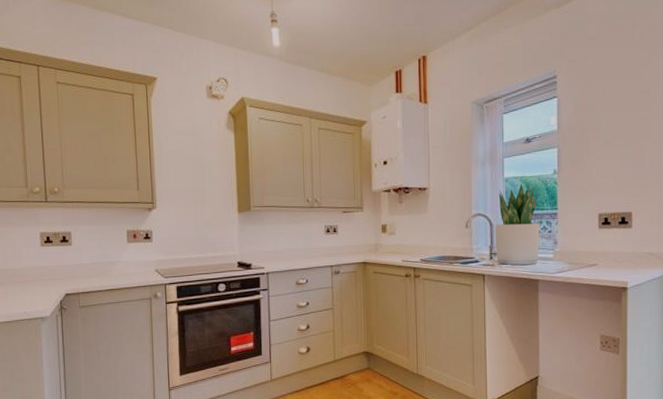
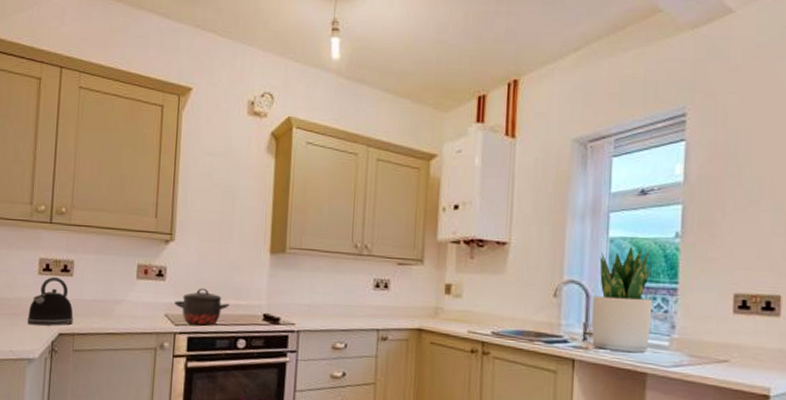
kettle: none [35,247,78,290] -> present [26,277,75,326]
cooking pot: none [162,245,209,277] -> present [174,288,229,327]

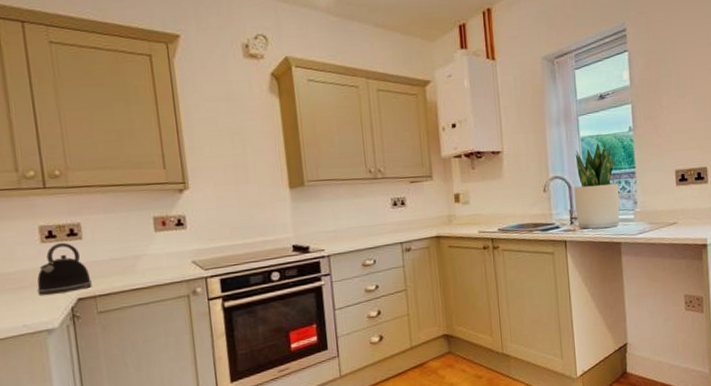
cooking pot: present [174,288,229,327] -> none [200,230,257,268]

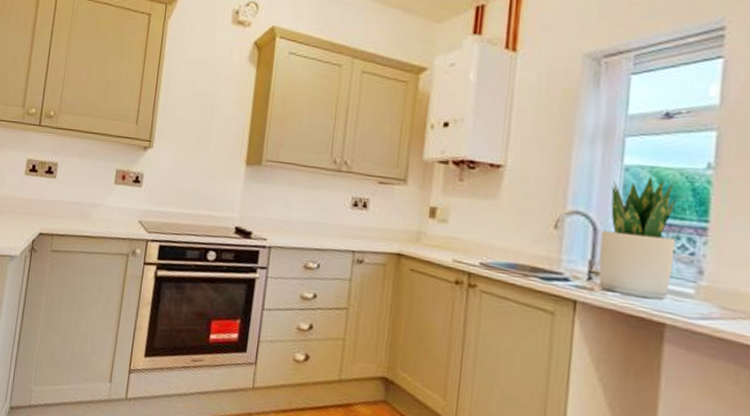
kettle: present [36,243,93,296] -> none [11,178,55,226]

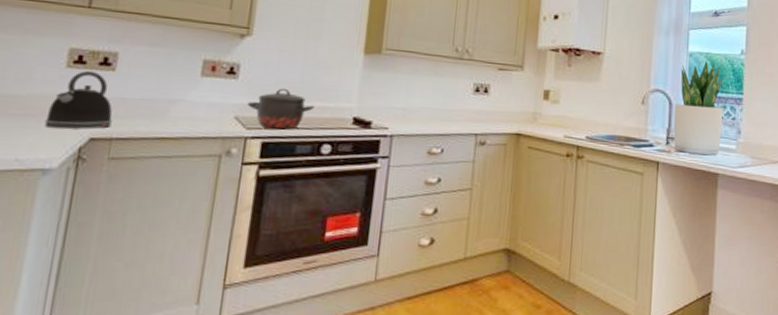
kettle: none [11,178,55,226] -> present [44,71,114,130]
cooking pot: none [149,196,202,236] -> present [247,88,314,130]

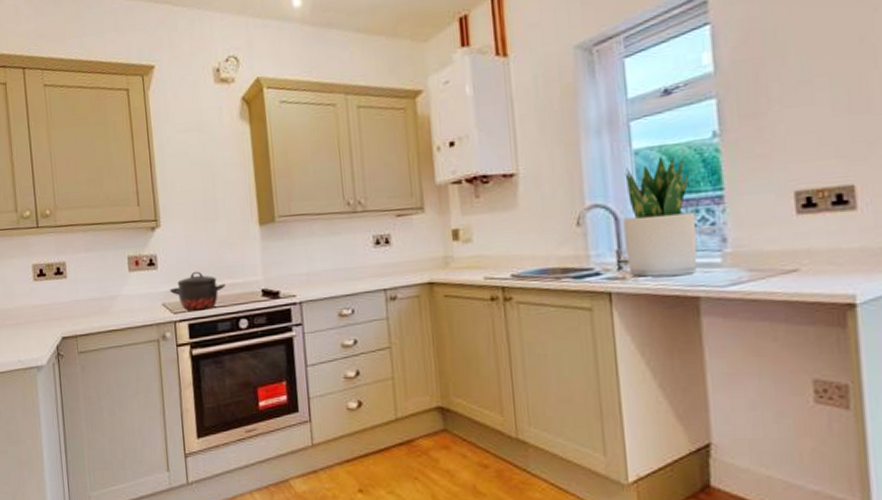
kettle: present [44,71,114,130] -> none [29,281,75,333]

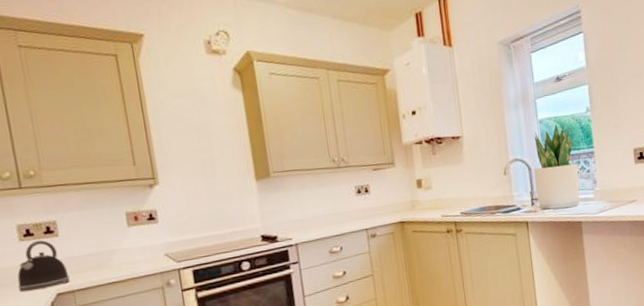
kettle: none [29,281,75,333] -> present [17,240,71,293]
cooking pot: present [170,271,226,312] -> none [172,222,227,260]

